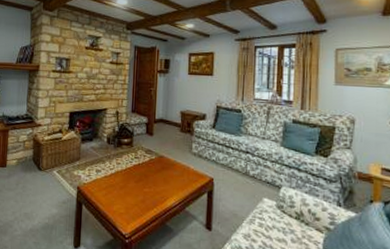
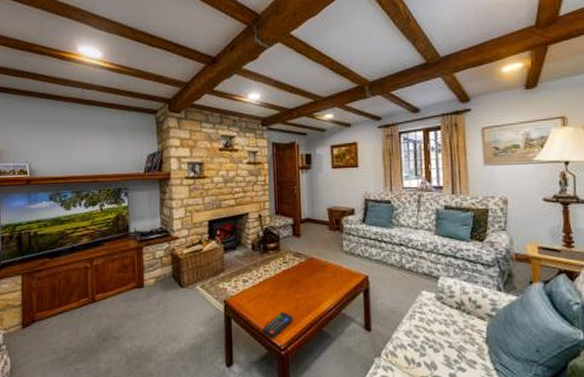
remote control: none [108,202,140,227] -> present [261,311,294,339]

